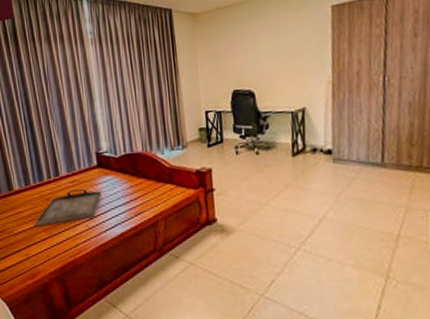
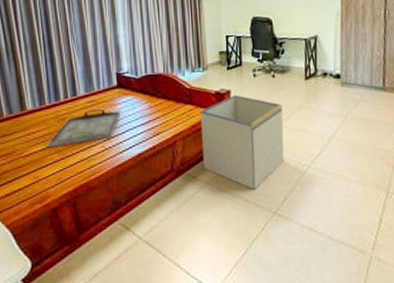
storage bin: none [181,173,271,271] -> present [201,94,284,190]

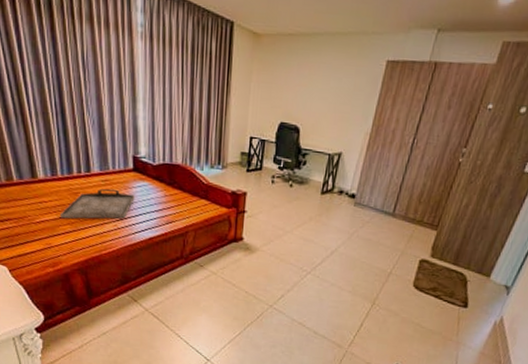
storage bin: present [201,94,284,190] -> none [212,197,295,285]

